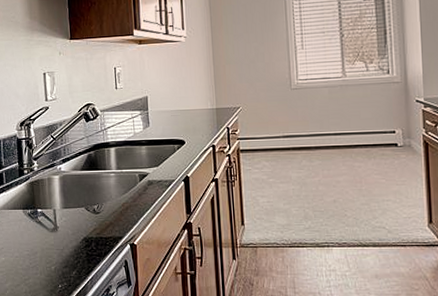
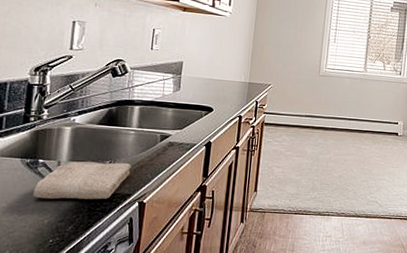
washcloth: none [37,206,118,247] -> present [32,161,131,200]

